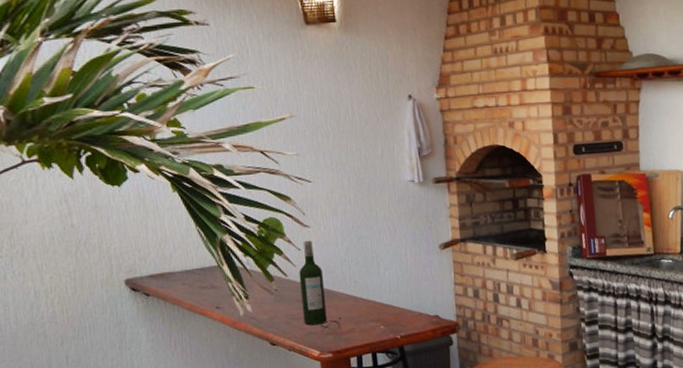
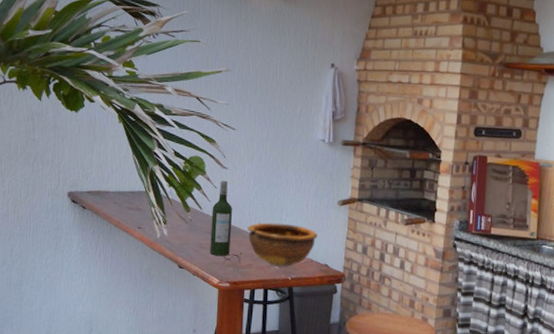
bowl: none [343,277,423,325] -> present [247,222,318,266]

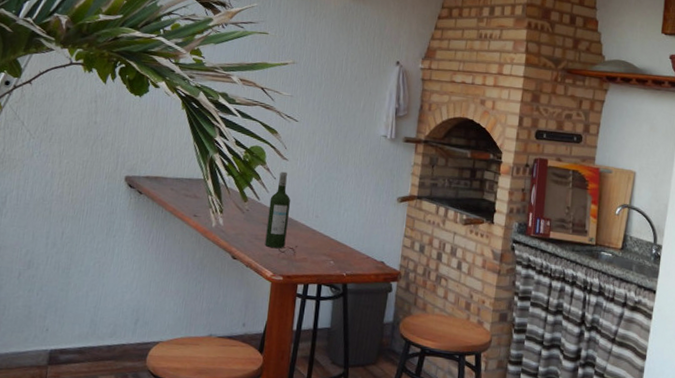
bowl: present [247,222,318,266] -> none [304,216,375,262]

